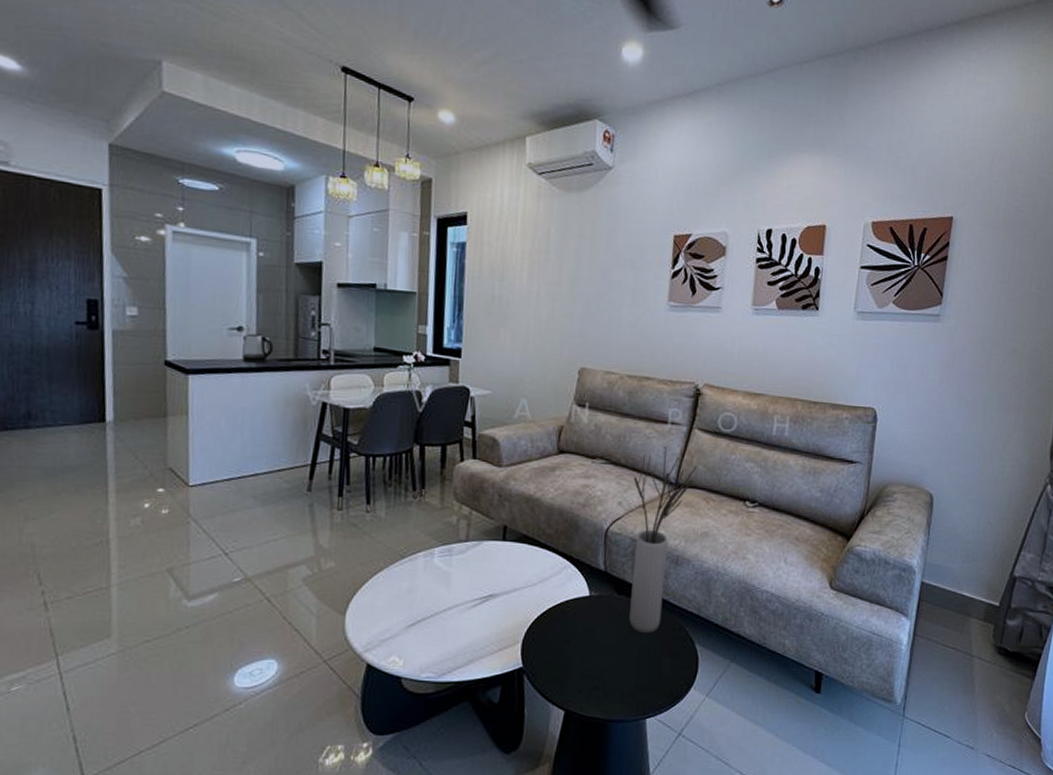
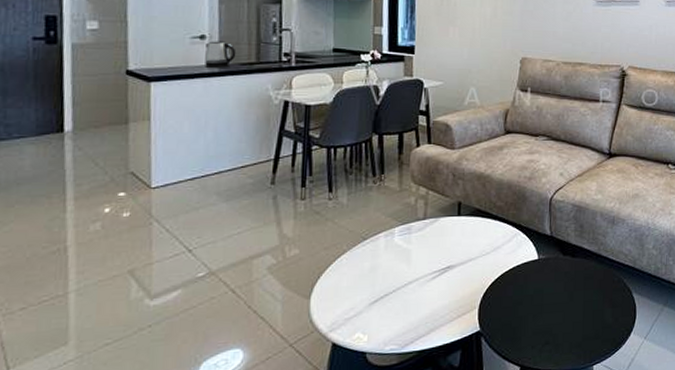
vase: present [629,446,697,634] -> none [572,122,626,289]

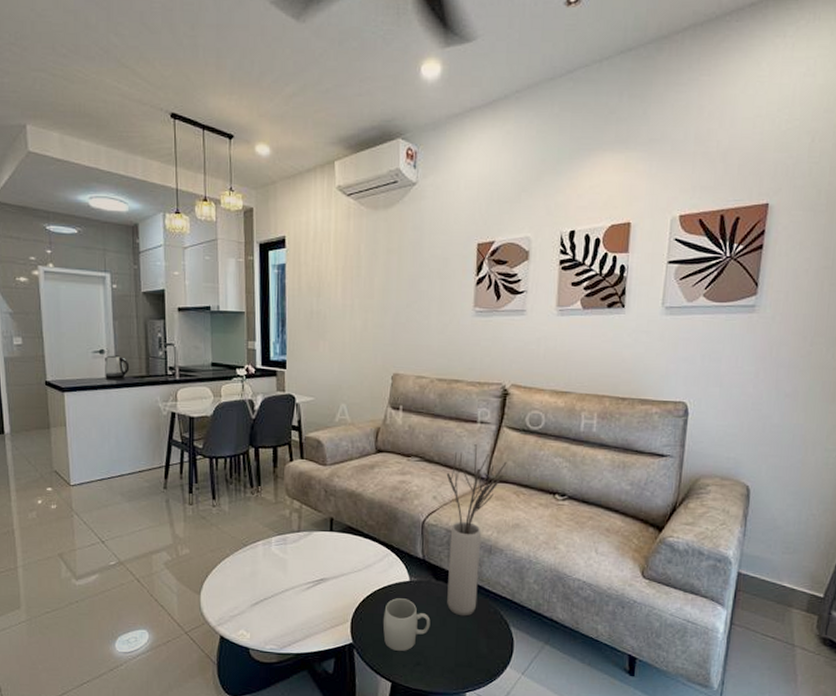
mug: none [511,277,559,333] -> present [382,598,431,651]
vase: none [572,122,626,289] -> present [446,444,507,617]

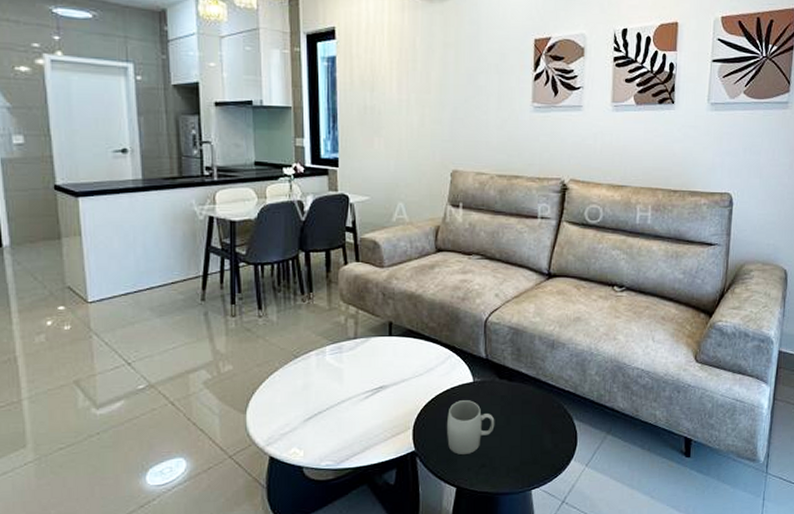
kettle: present [104,355,130,382] -> none [127,154,159,184]
vase: present [446,444,507,617] -> none [508,240,567,414]

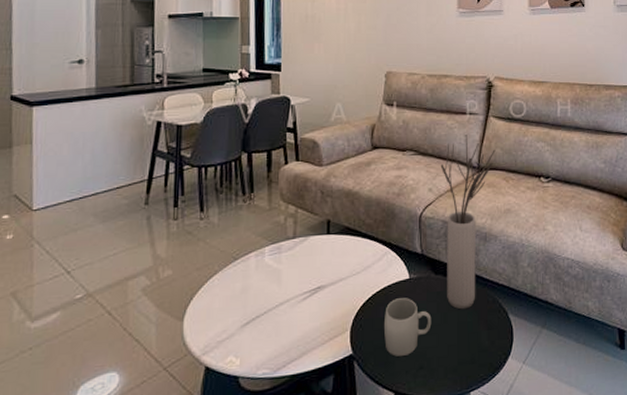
vase: none [508,240,567,414] -> present [440,135,496,310]

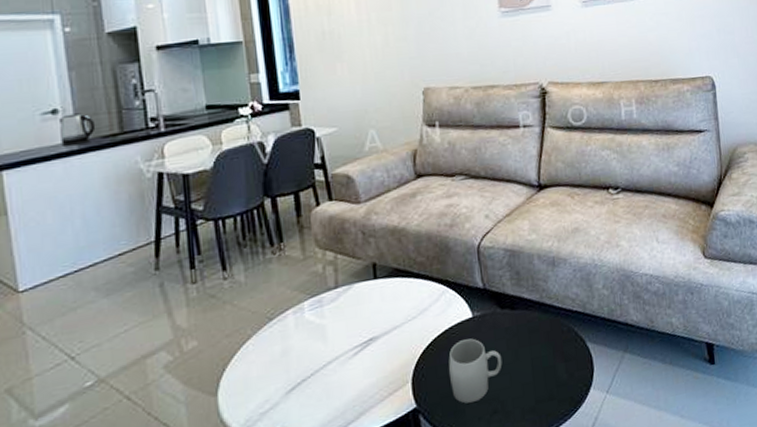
kettle: none [82,65,112,92] -> present [58,113,96,148]
vase: present [440,135,496,310] -> none [496,150,557,344]

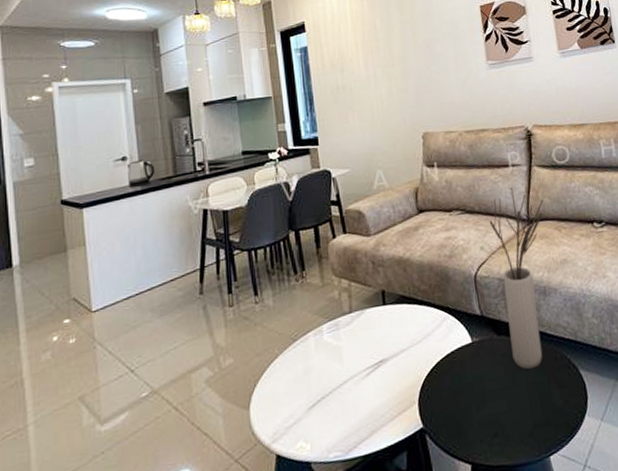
mug: present [448,338,502,404] -> none [451,362,501,426]
vase: none [496,150,557,344] -> present [489,187,544,370]

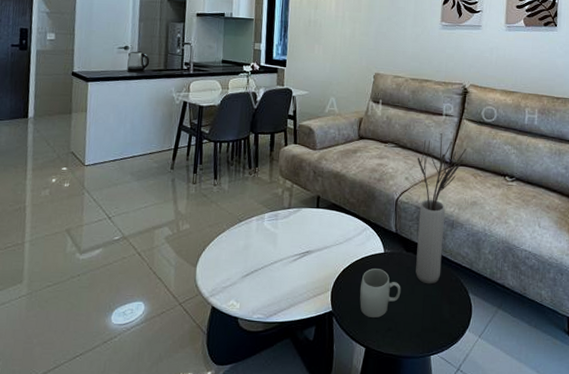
mug: none [451,362,501,426] -> present [359,268,401,318]

